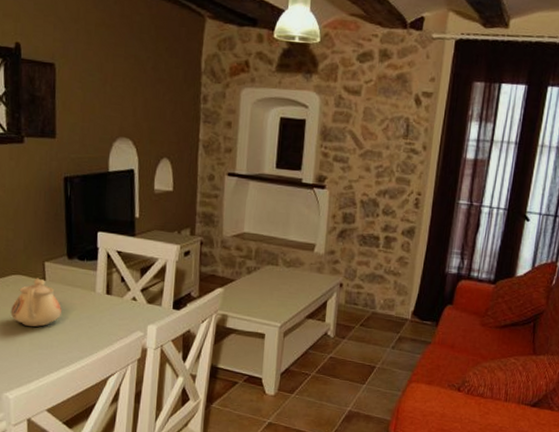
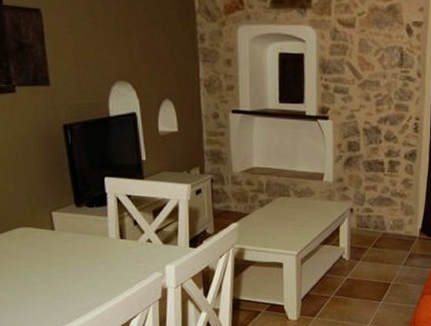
teapot: present [10,278,61,327] -> none [20,228,75,277]

